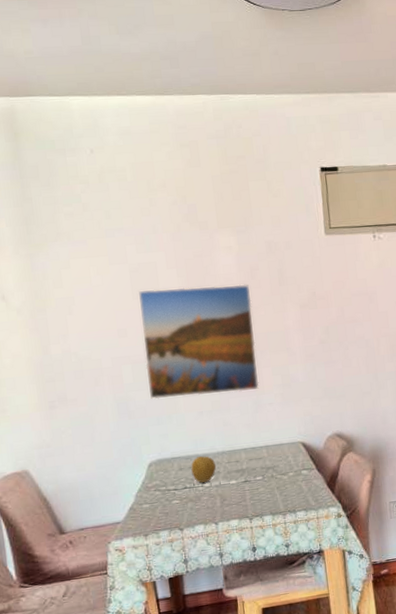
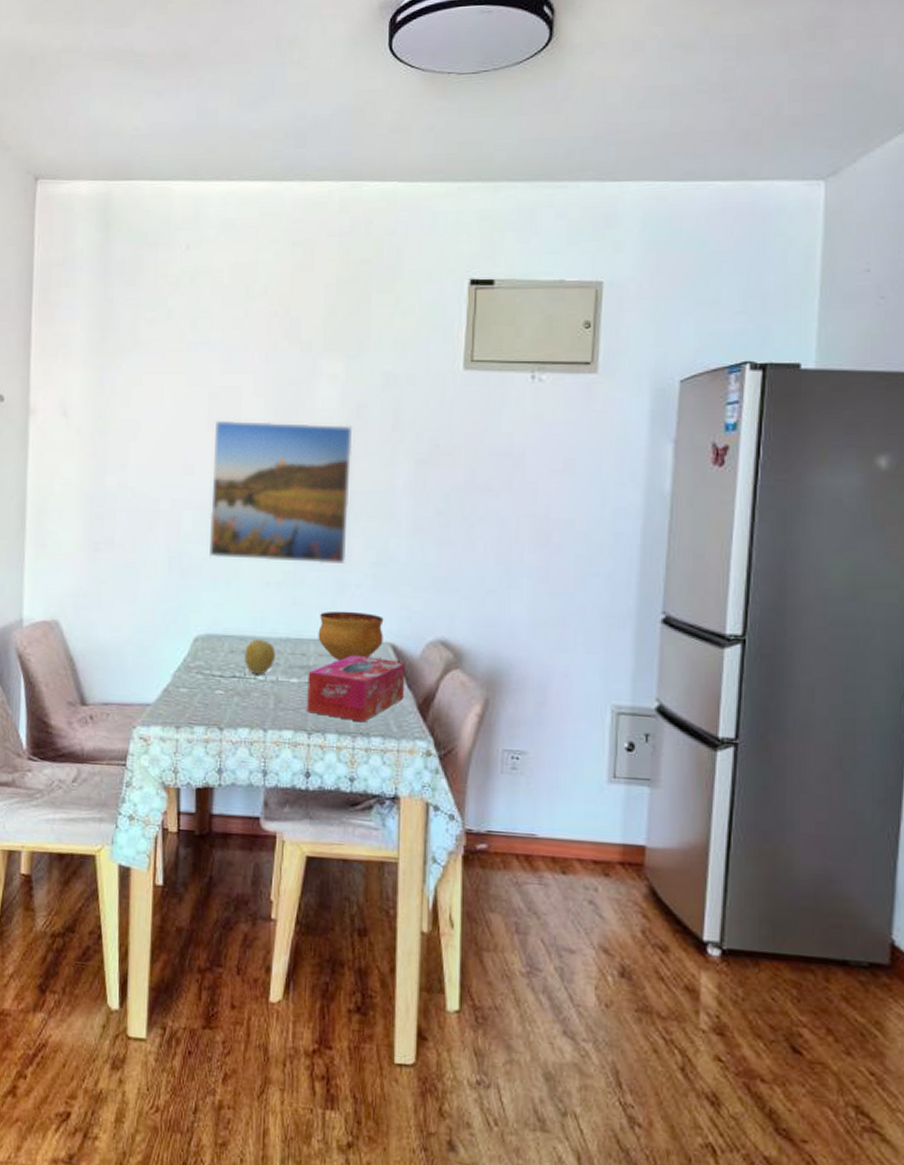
tissue box: none [243,453,316,504] -> present [307,654,406,723]
bowl: none [245,422,296,462] -> present [318,611,384,661]

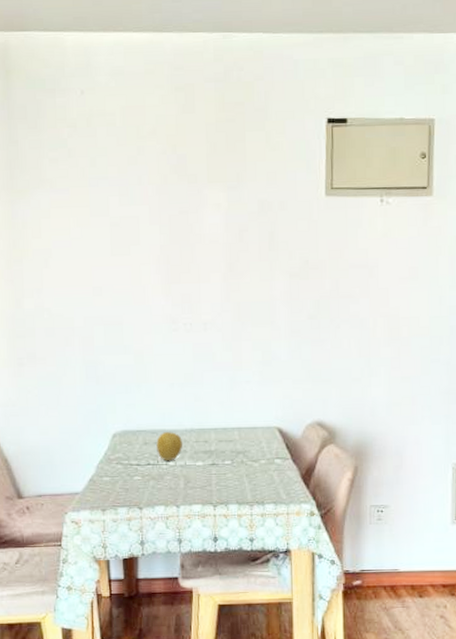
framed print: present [209,420,353,564] -> none [118,246,237,366]
tissue box: present [307,654,406,723] -> none [211,438,291,493]
bowl: present [318,611,384,661] -> none [217,403,271,445]

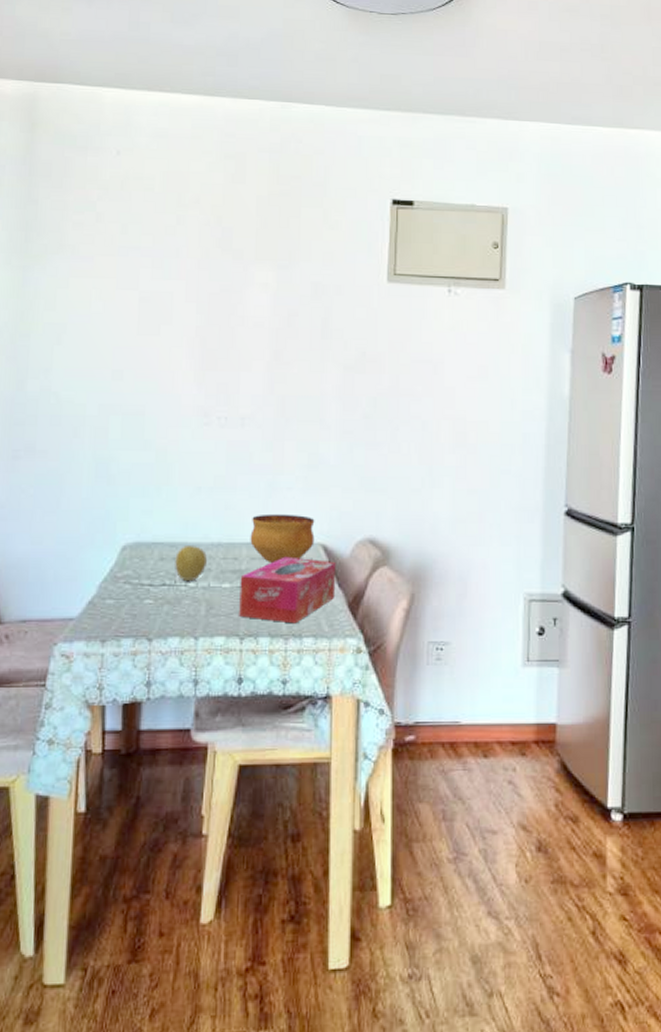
tissue box: none [211,438,291,493] -> present [239,556,336,624]
bowl: none [217,403,271,445] -> present [250,513,315,564]

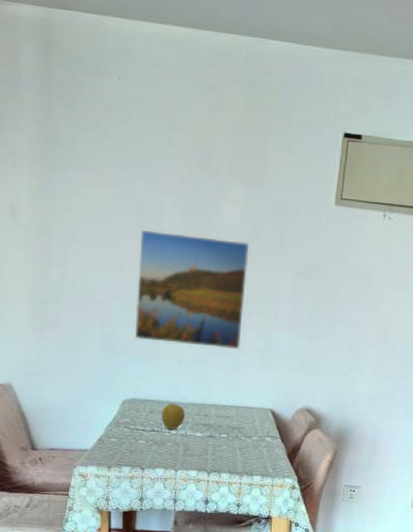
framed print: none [139,325,284,468] -> present [135,230,250,349]
tissue box: present [239,556,336,624] -> none [207,416,281,465]
bowl: present [250,513,315,564] -> none [217,384,266,421]

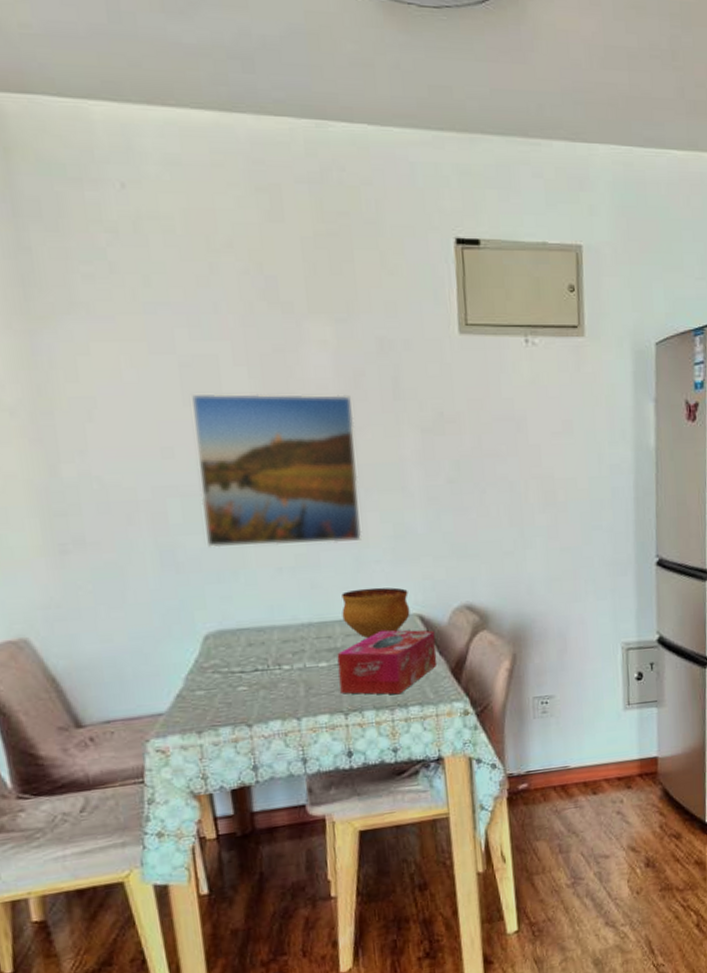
fruit: present [161,403,185,429] -> none [264,628,299,664]
tissue box: none [207,416,281,465] -> present [337,630,437,695]
bowl: none [217,384,266,421] -> present [341,587,410,639]

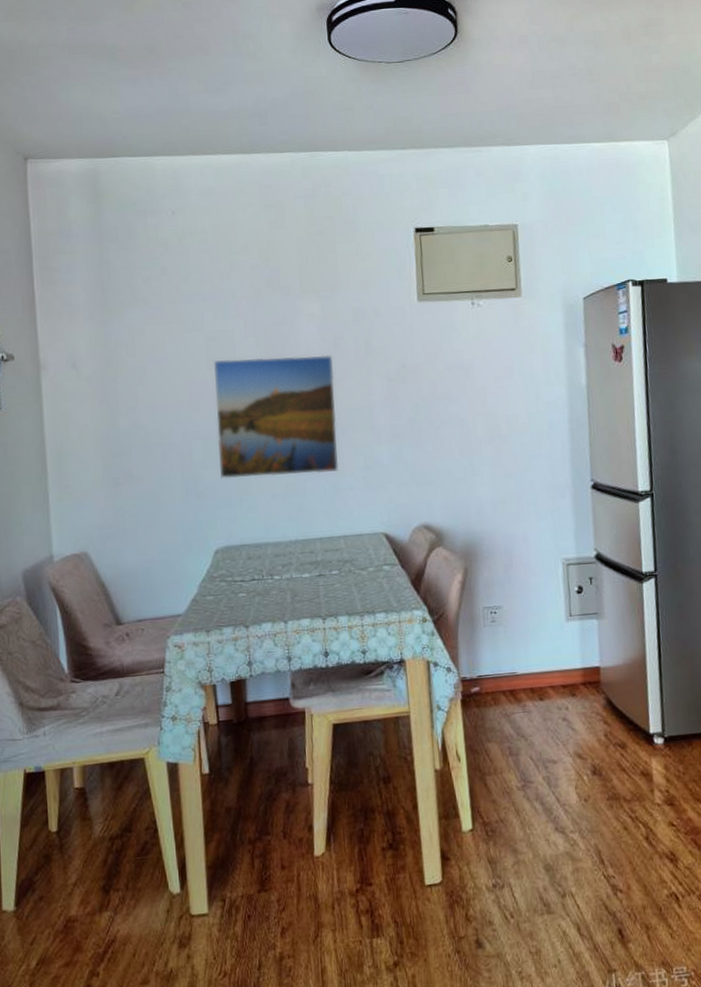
tissue box: present [337,630,437,695] -> none [317,546,400,603]
bowl: present [341,587,410,639] -> none [322,510,378,554]

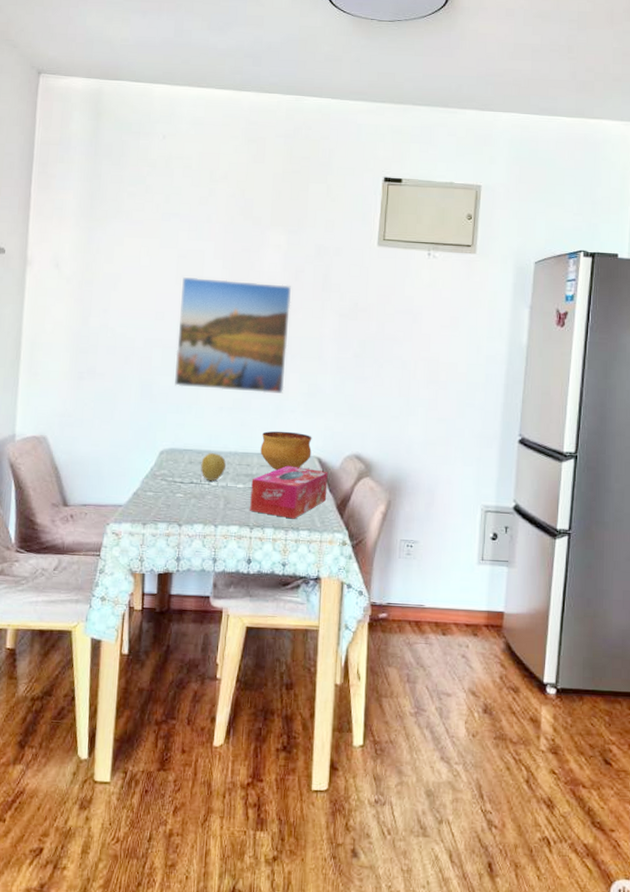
fruit: none [260,544,288,575] -> present [201,453,226,481]
tissue box: none [317,546,400,603] -> present [250,465,328,519]
bowl: none [322,510,378,554] -> present [260,431,312,471]

